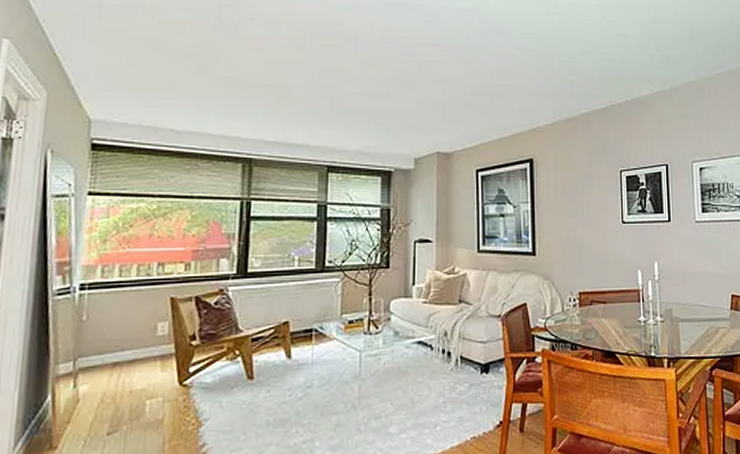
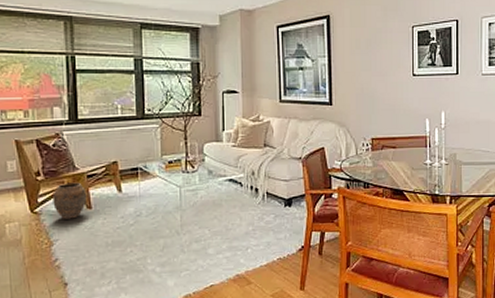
vase: none [207,347,250,393] -> present [53,182,87,219]

